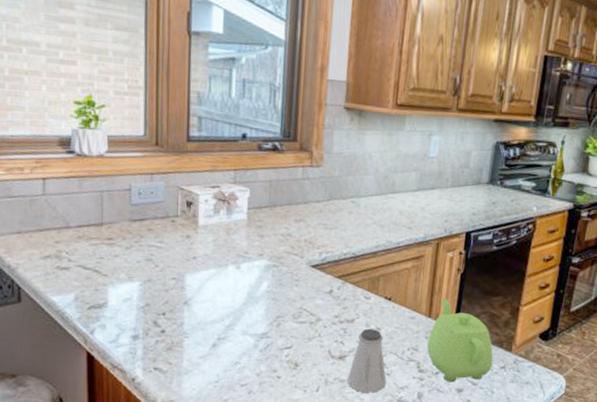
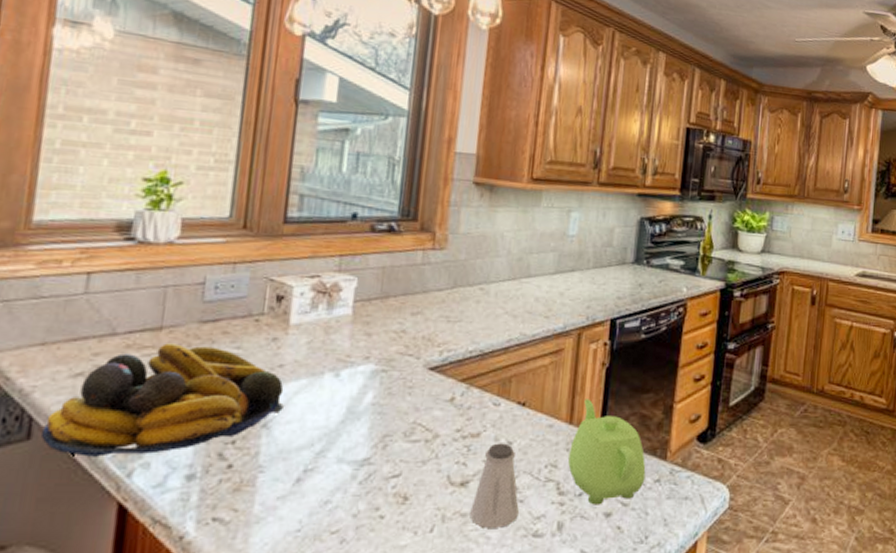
fruit bowl: none [28,236,199,318] -> present [42,343,284,457]

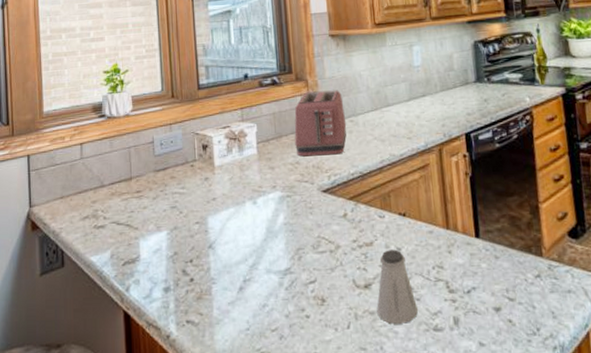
fruit bowl: present [42,343,284,457] -> none [70,189,221,277]
toaster: none [404,247,476,327] -> present [294,90,347,157]
teapot: present [568,399,646,505] -> none [451,206,526,301]

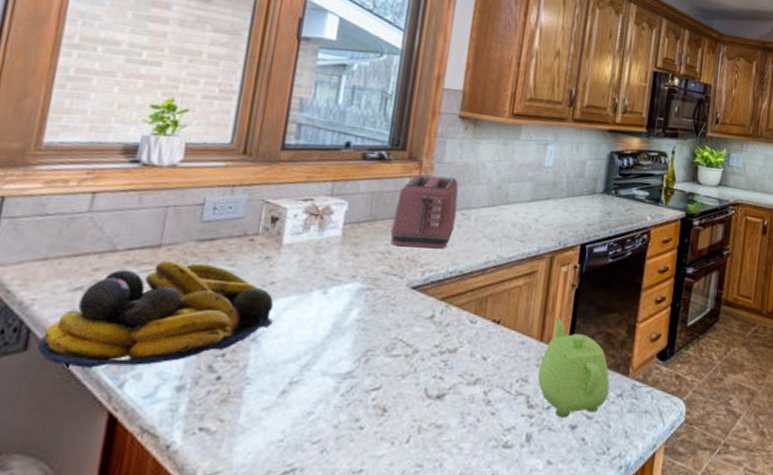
fruit bowl: none [70,189,221,277] -> present [38,260,274,368]
saltshaker: present [377,249,418,324] -> none [444,358,491,439]
teapot: none [451,206,526,301] -> present [538,318,610,418]

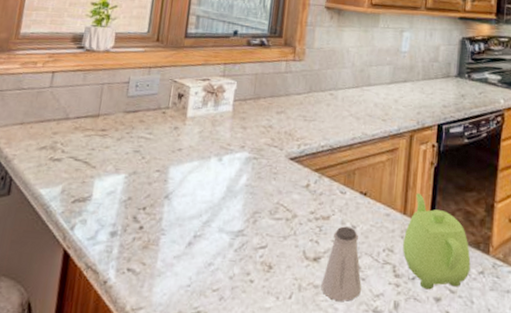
fruit bowl: present [38,260,274,368] -> none [17,127,181,213]
toaster: present [390,174,459,249] -> none [271,58,327,125]
saltshaker: none [444,358,491,439] -> present [321,226,361,301]

